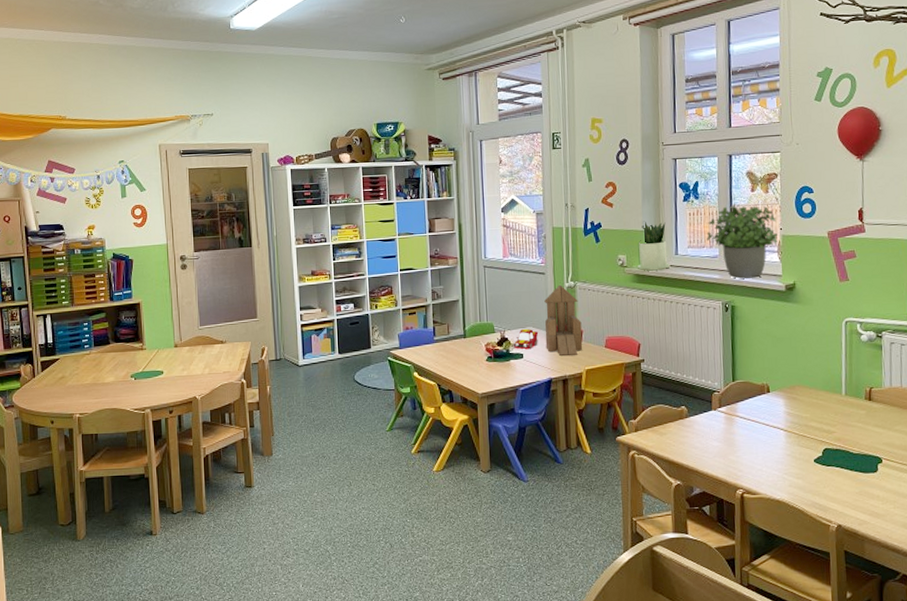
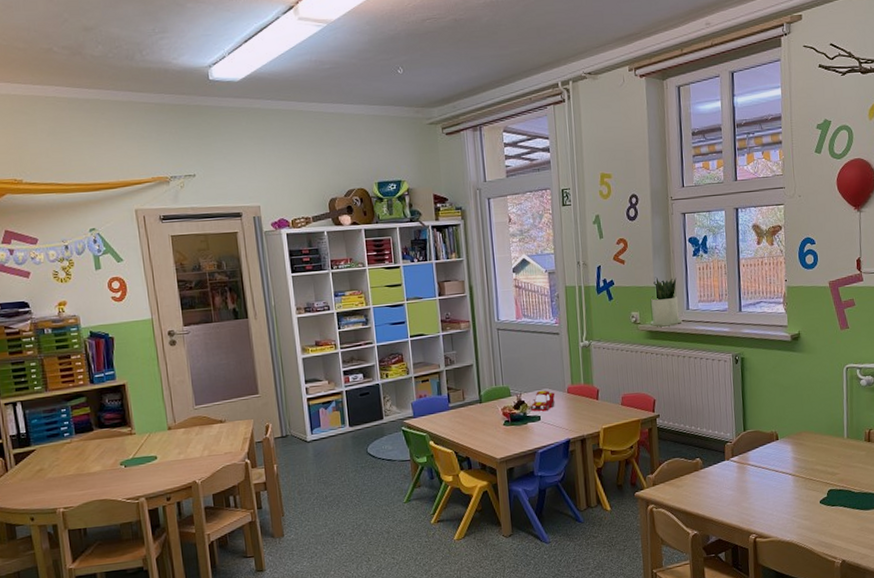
toy blocks: present [544,285,583,356] -> none [560,344,599,416]
potted plant: present [707,202,778,280] -> none [716,255,783,331]

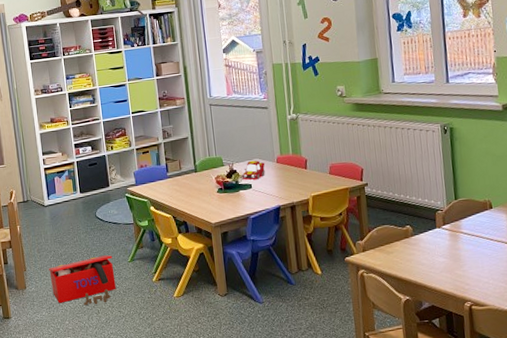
toy: none [310,496,392,553] -> present [48,255,119,306]
planter: present [649,277,682,327] -> none [355,52,388,100]

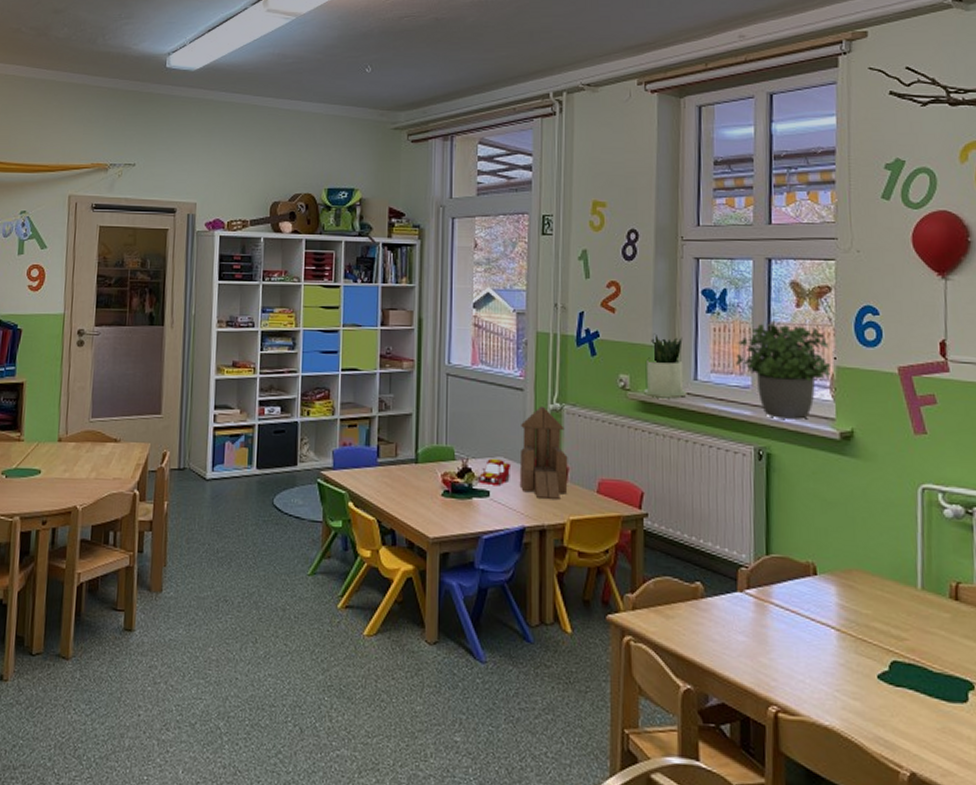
toy: present [48,255,119,306] -> none [196,560,289,630]
toy blocks: none [269,117,308,184] -> present [519,406,568,499]
planter: none [355,52,388,100] -> present [643,333,687,399]
potted plant: none [422,28,492,102] -> present [736,318,830,421]

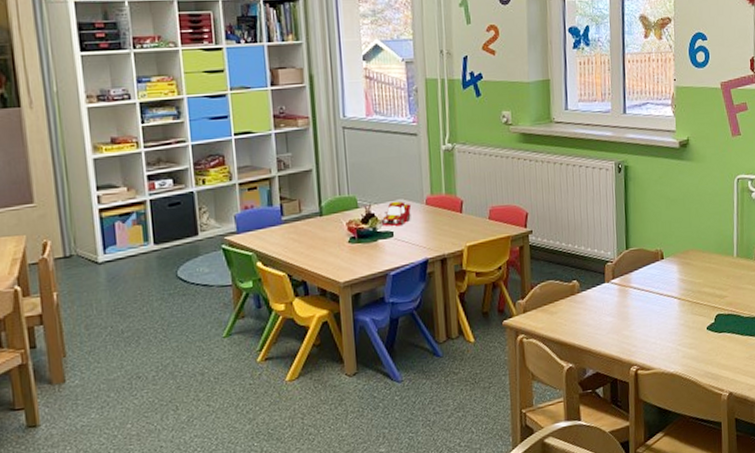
toy blocks: present [519,406,568,499] -> none [417,147,463,231]
planter: present [643,333,687,399] -> none [523,71,560,129]
potted plant: present [736,318,830,421] -> none [598,49,671,136]

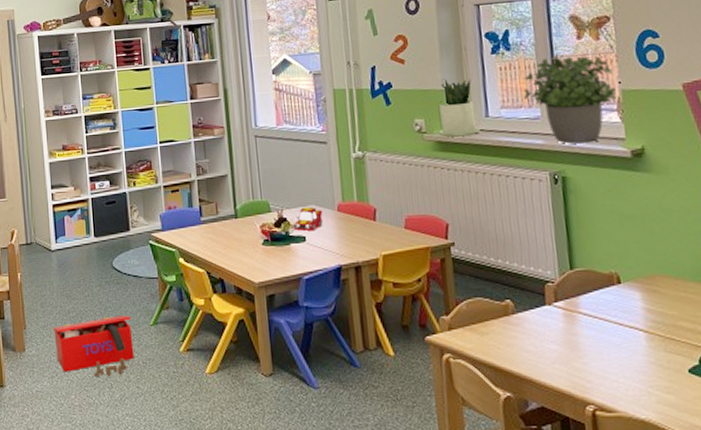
toy: none [101,329,208,401] -> present [52,315,137,377]
planter: none [523,71,560,129] -> present [438,78,480,137]
potted plant: none [598,49,671,136] -> present [524,52,617,145]

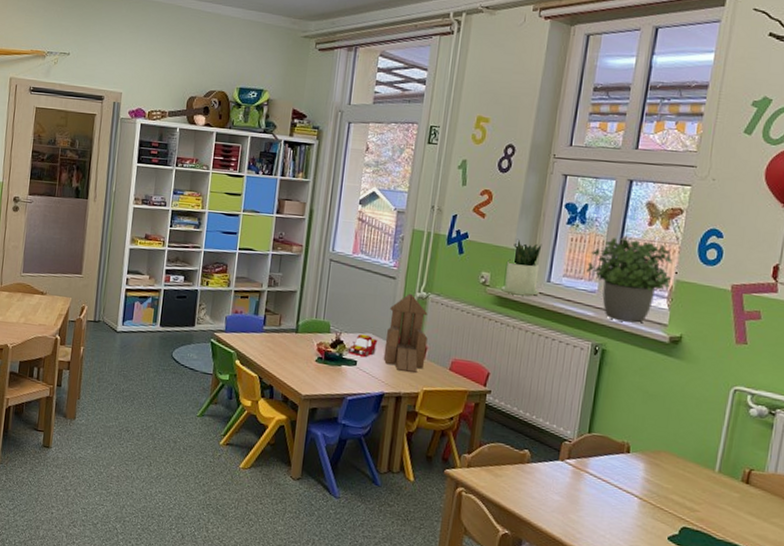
toy: present [52,315,137,377] -> none [104,401,181,457]
toy blocks: none [328,155,377,238] -> present [383,293,428,373]

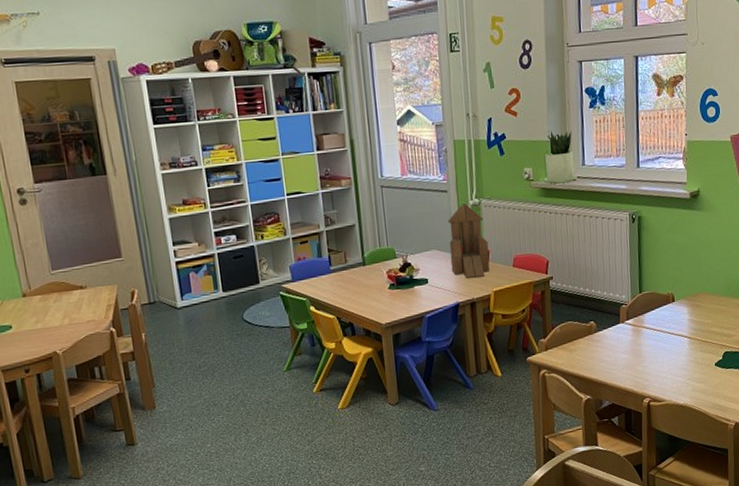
toy truck: present [349,333,378,357] -> none [418,251,444,274]
potted plant: present [586,234,673,324] -> none [613,107,683,189]

